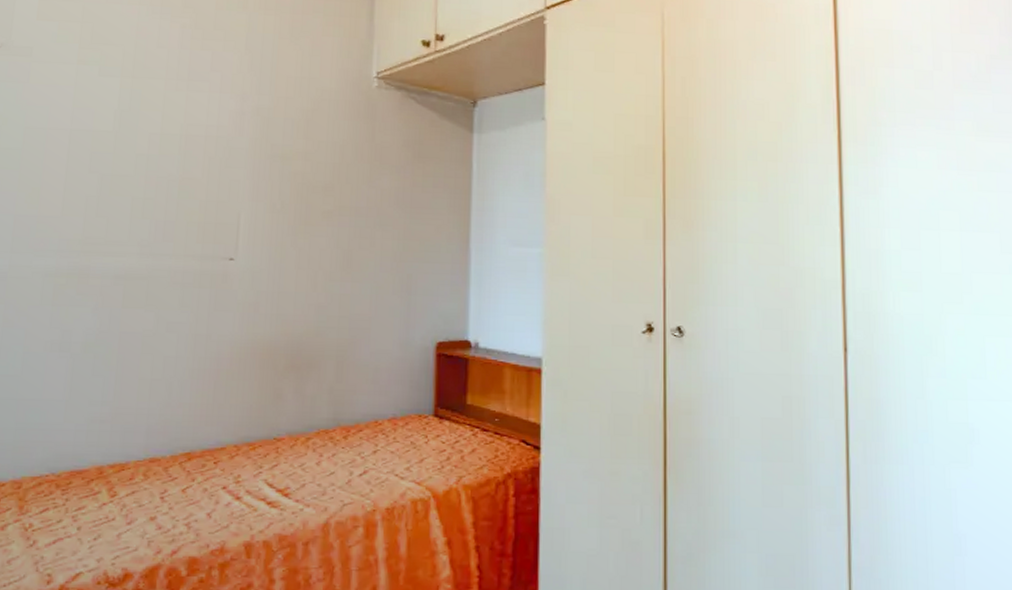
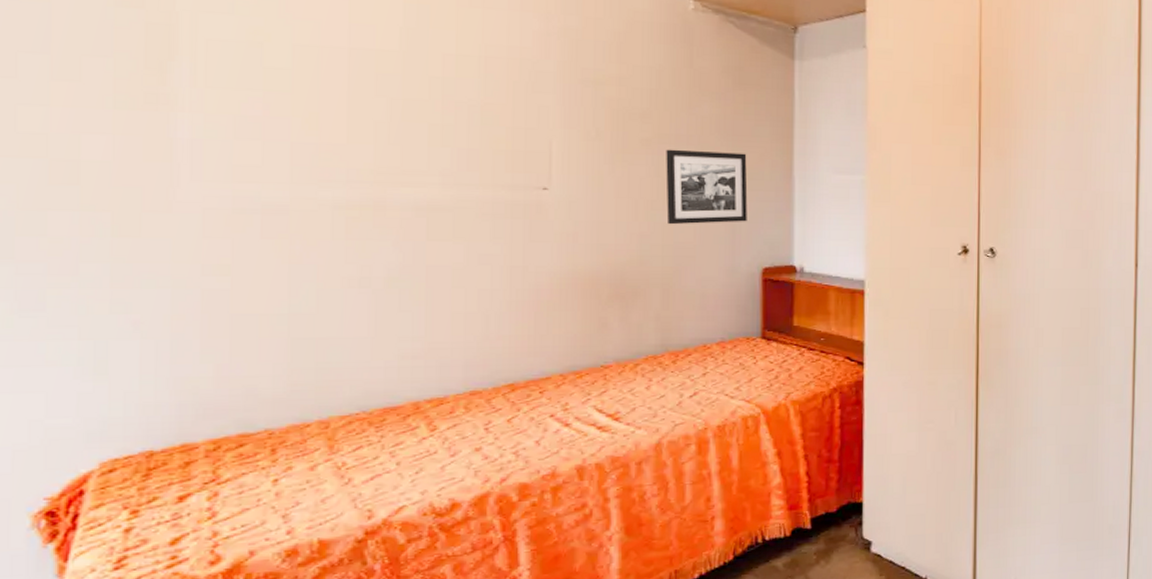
picture frame: none [344,221,424,297] -> present [666,149,748,225]

